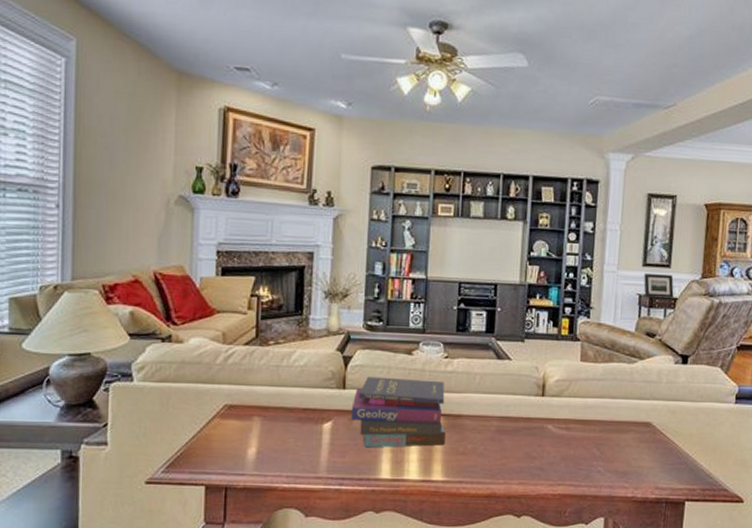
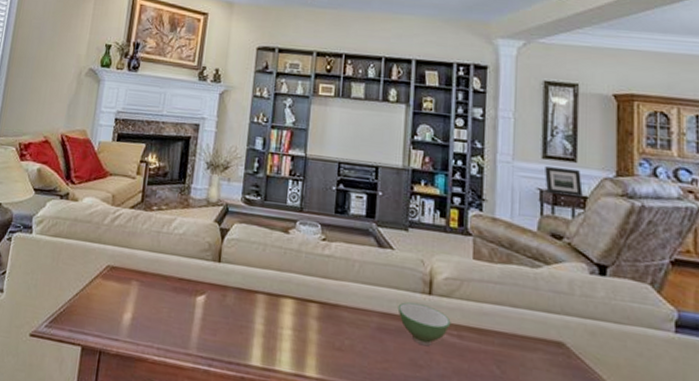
books: present [350,376,446,448] -> none [224,251,322,338]
bowl: none [514,404,560,441] -> present [397,302,451,347]

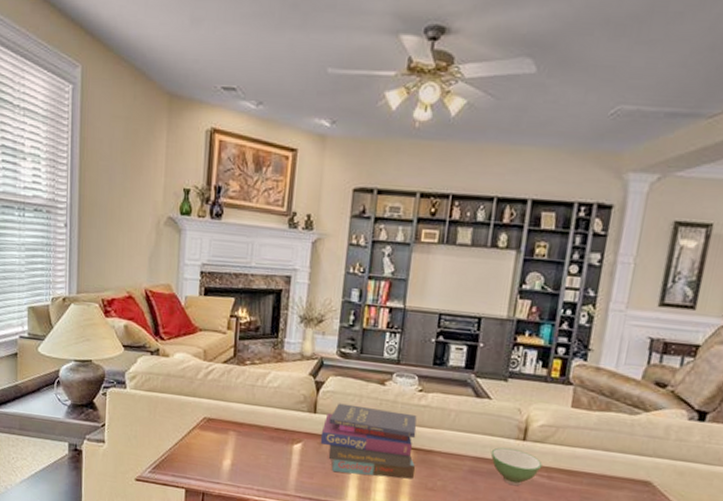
books: none [224,251,322,338] -> present [320,403,417,480]
picture frame: present [545,167,583,196] -> none [657,315,697,345]

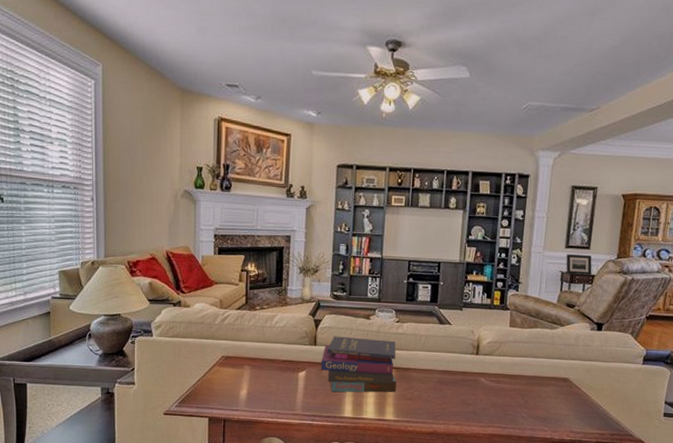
bowl: present [490,447,543,486] -> none [453,361,492,390]
picture frame: none [657,315,697,345] -> present [566,254,592,275]

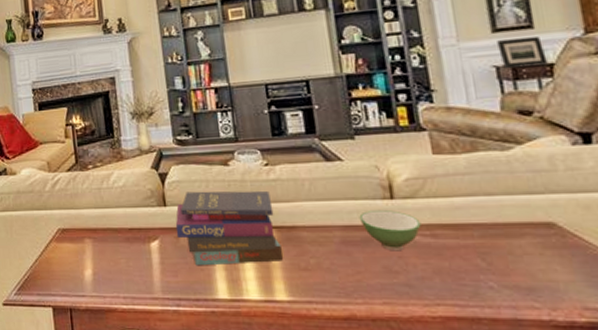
bowl: none [453,361,492,390] -> present [359,209,421,251]

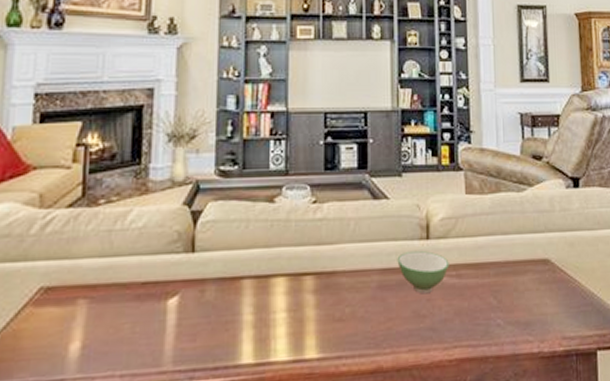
books: present [175,190,283,266] -> none [202,231,318,326]
picture frame: present [497,37,548,68] -> none [523,90,556,115]

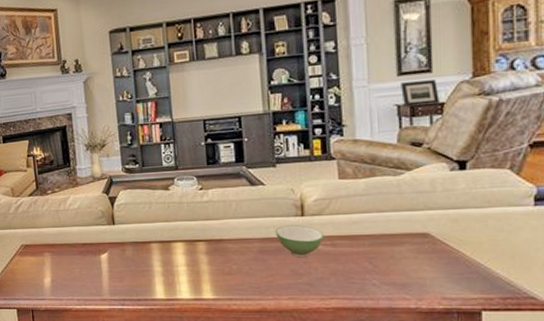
picture frame: none [523,90,556,115] -> present [401,80,440,106]

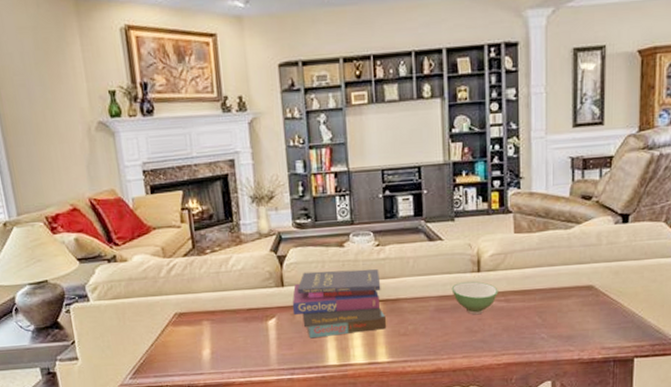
books: none [122,210,211,273] -> present [292,269,386,339]
picture frame: present [401,80,440,106] -> none [575,132,609,159]

